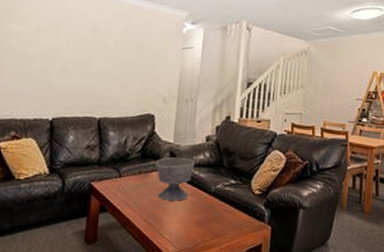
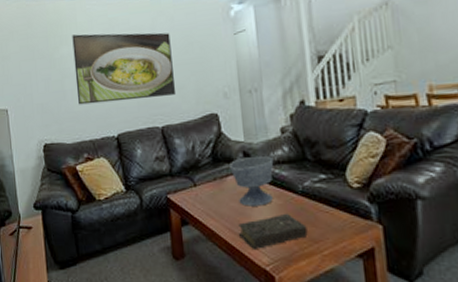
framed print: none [16,13,124,91] -> present [72,32,176,105]
book: none [151,209,212,240] -> present [238,213,308,251]

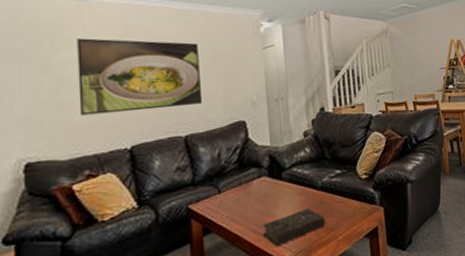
bowl: present [230,156,274,207] -> none [256,158,297,207]

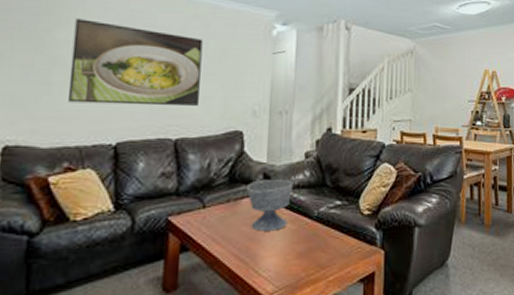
bowl: none [256,158,297,207] -> present [247,178,294,231]
book: present [262,207,326,248] -> none [244,238,317,279]

